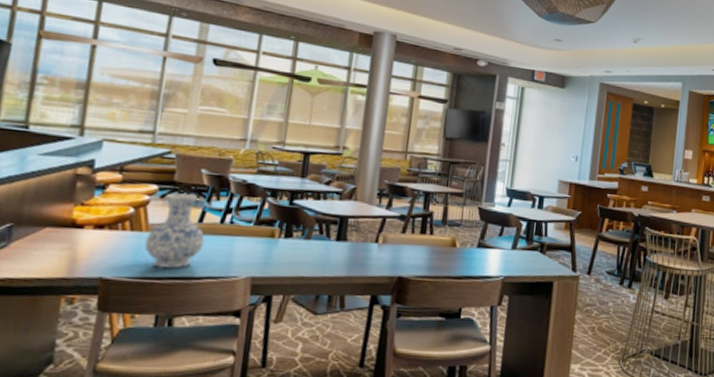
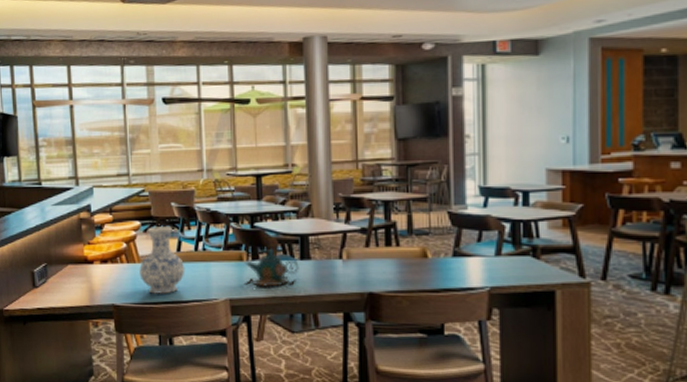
teapot: none [272,228,334,268] -> present [244,249,299,289]

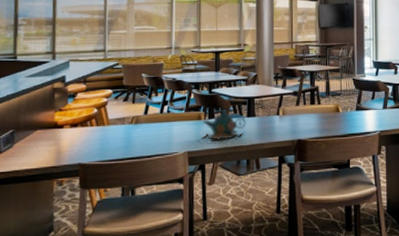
vase: present [139,227,185,294] -> none [108,94,151,152]

